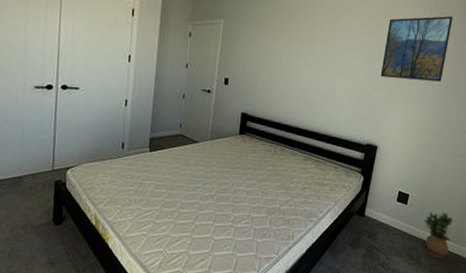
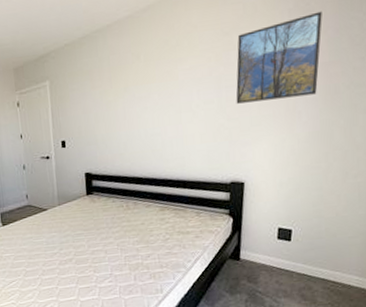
potted plant: present [424,212,454,259] -> none [315,243,355,296]

